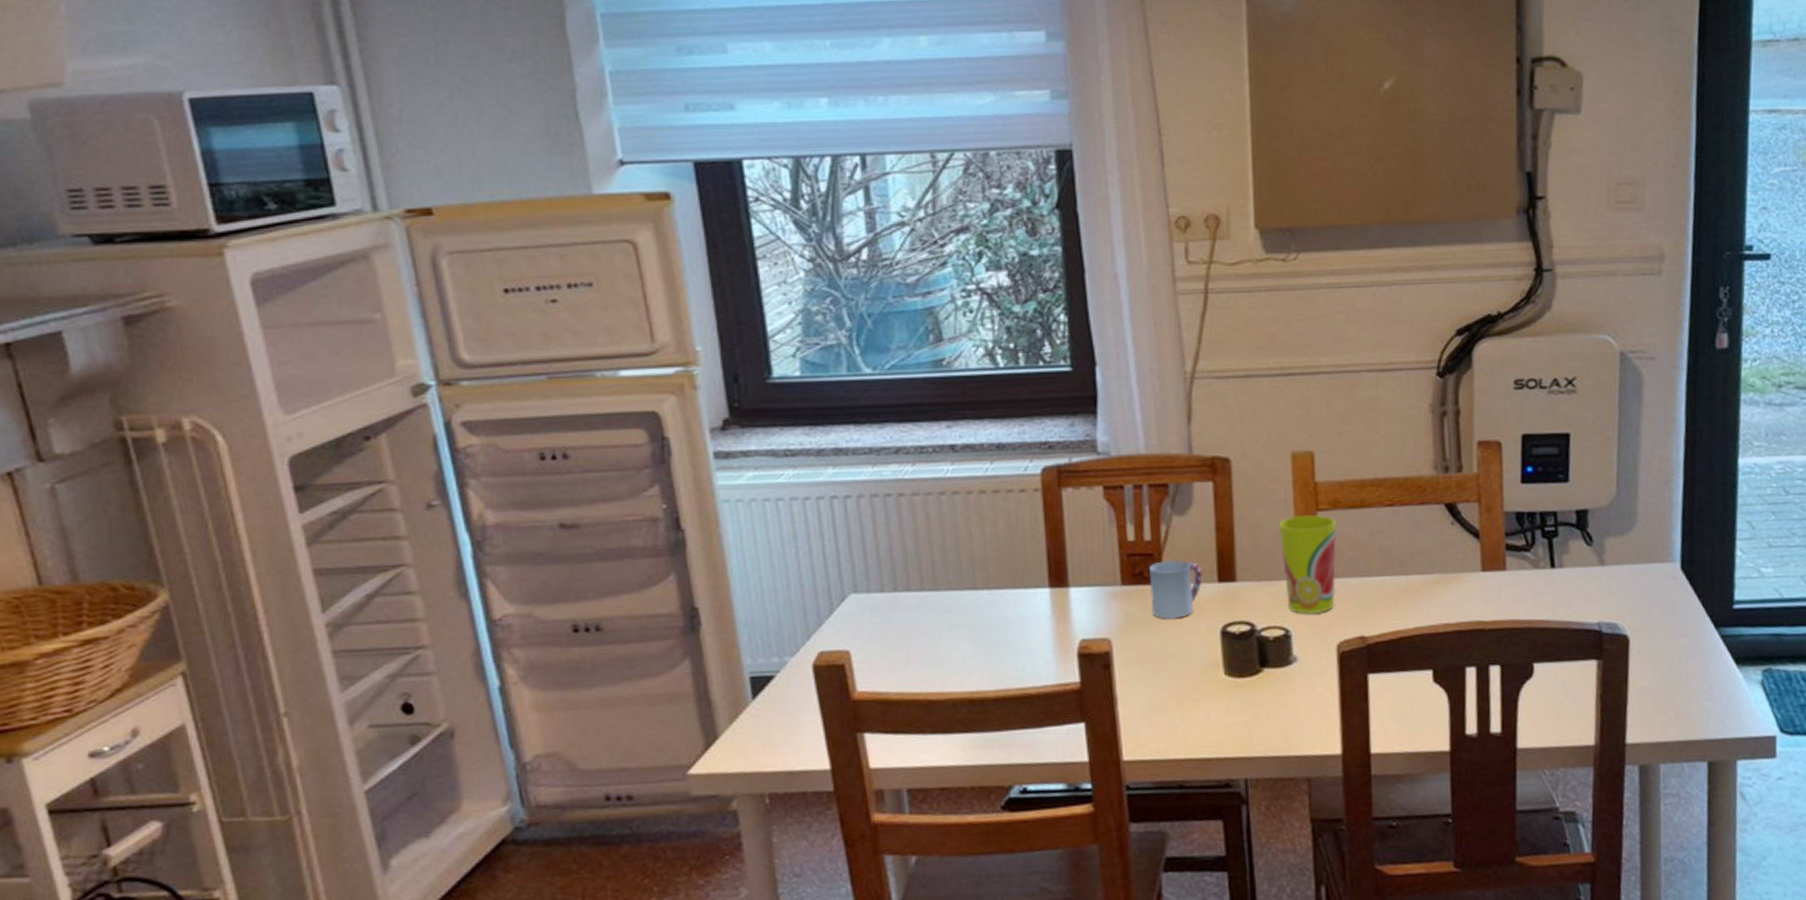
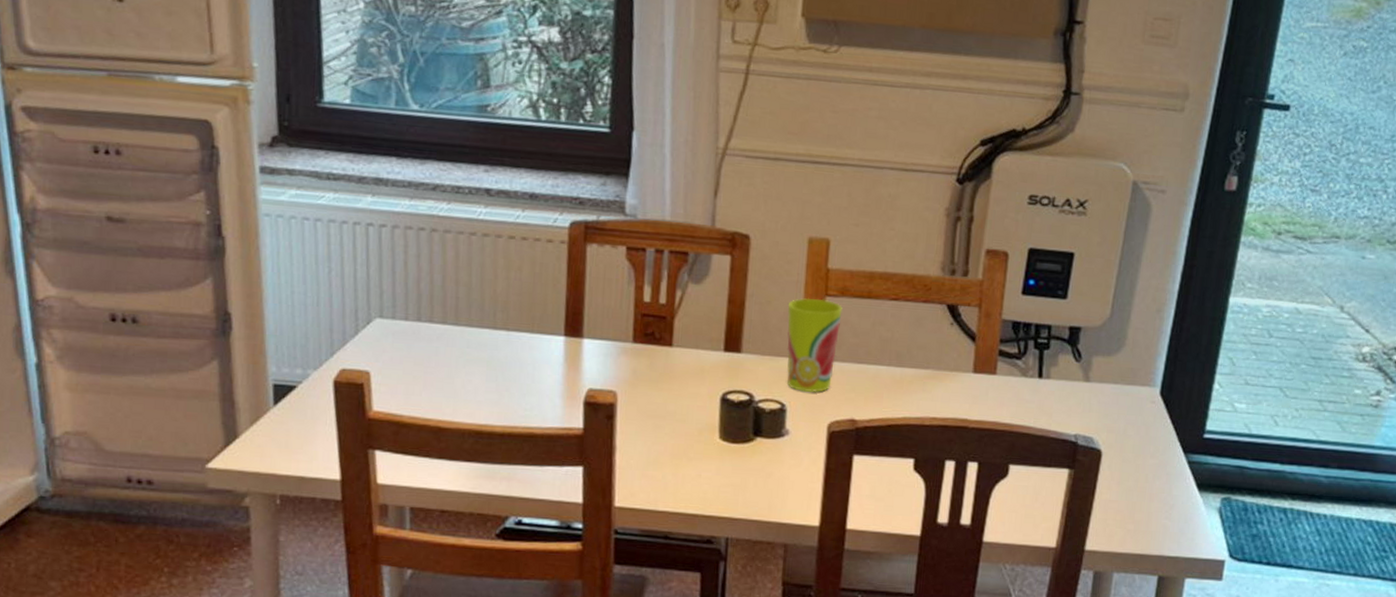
cup: present [1149,559,1203,619] -> none [658,324,711,380]

